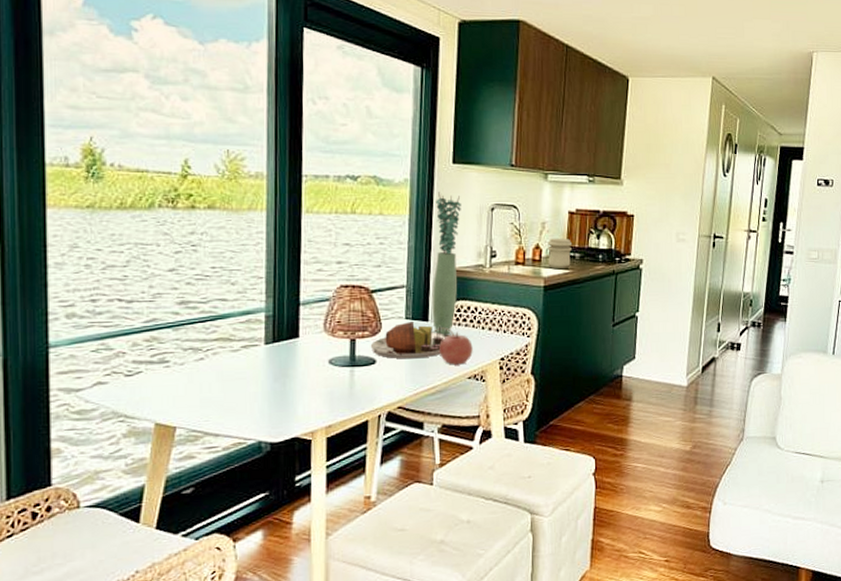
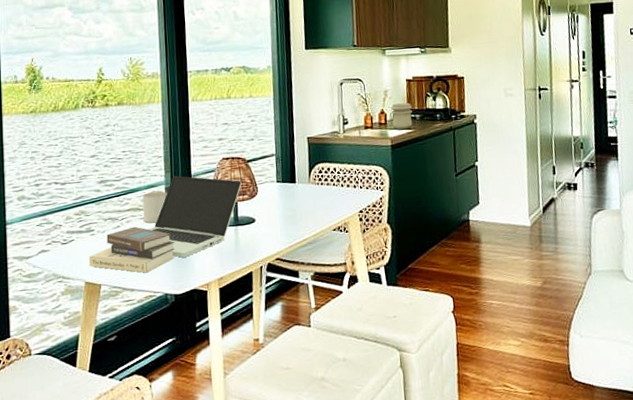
books: none [160,360,275,416] -> present [88,226,175,273]
laptop: none [192,301,362,400] -> present [111,175,242,258]
mug: none [234,320,267,358] -> present [142,191,167,224]
serving tray: present [370,322,454,359] -> none [249,184,318,217]
vase: present [431,192,461,335] -> none [294,74,318,194]
fruit: present [439,332,473,365] -> none [306,191,335,220]

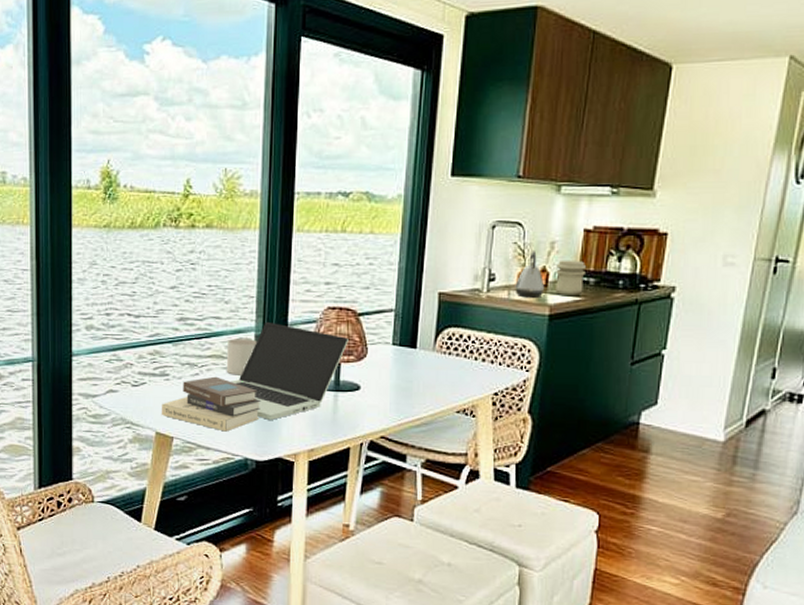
kettle: none [363,99,385,134] -> present [515,251,545,298]

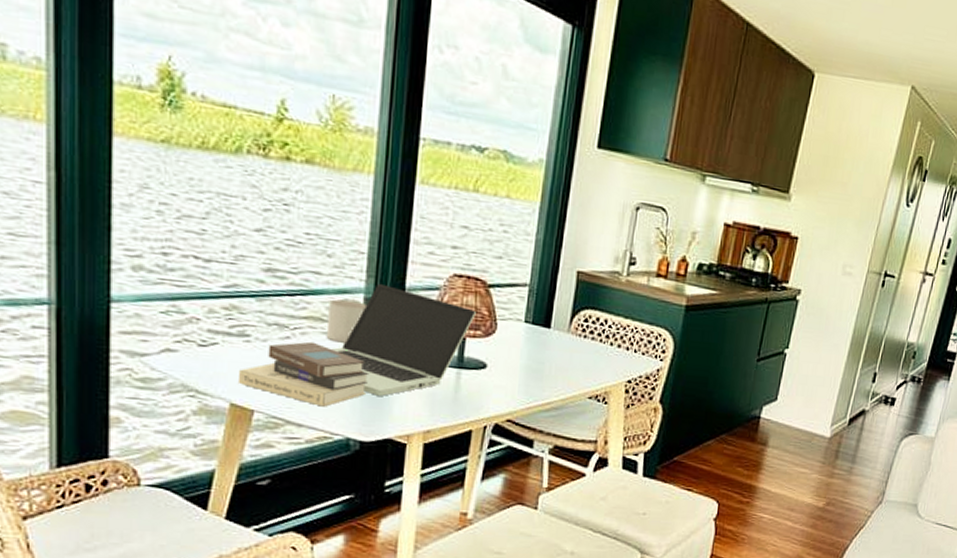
kettle: present [515,251,545,298] -> none [654,239,684,287]
jar: present [555,260,587,297] -> none [693,251,725,290]

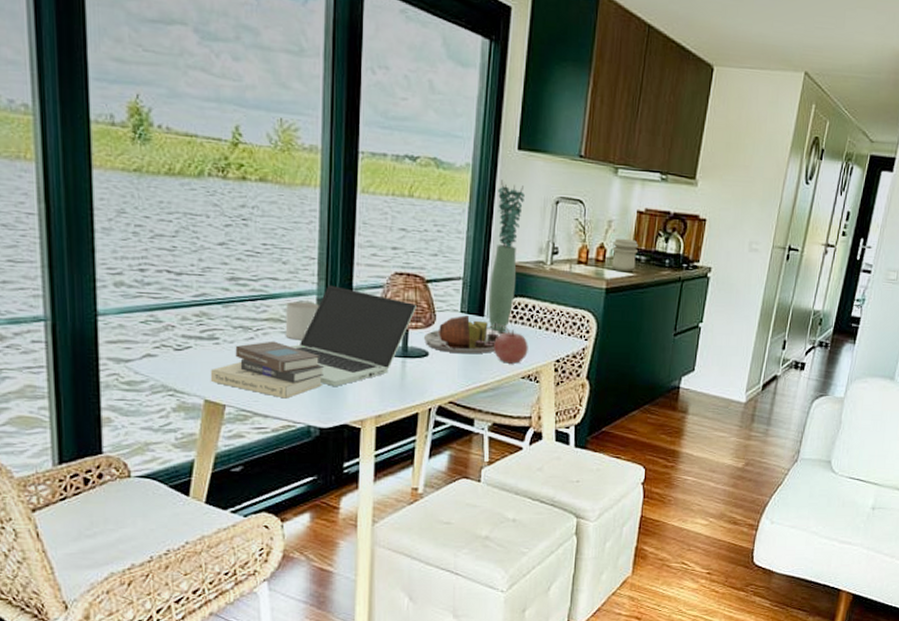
serving tray: none [481,326,578,369] -> present [423,315,510,354]
vase: none [555,180,602,347] -> present [488,180,525,332]
fruit: none [559,345,598,382] -> present [494,330,528,364]
jar: none [693,251,725,290] -> present [612,238,639,273]

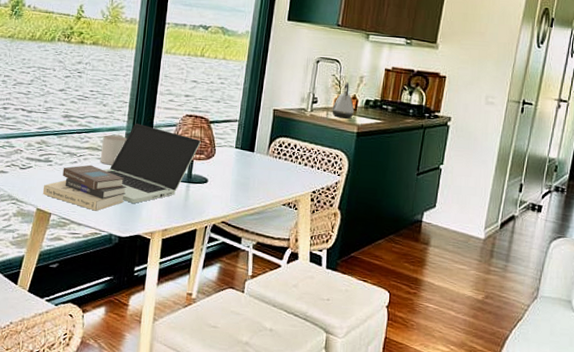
serving tray: present [423,315,510,354] -> none [204,151,275,183]
vase: present [488,180,525,332] -> none [258,44,291,166]
fruit: present [494,330,528,364] -> none [261,164,290,193]
kettle: none [576,228,603,272] -> present [332,82,355,119]
jar: present [612,238,639,273] -> none [362,91,387,120]

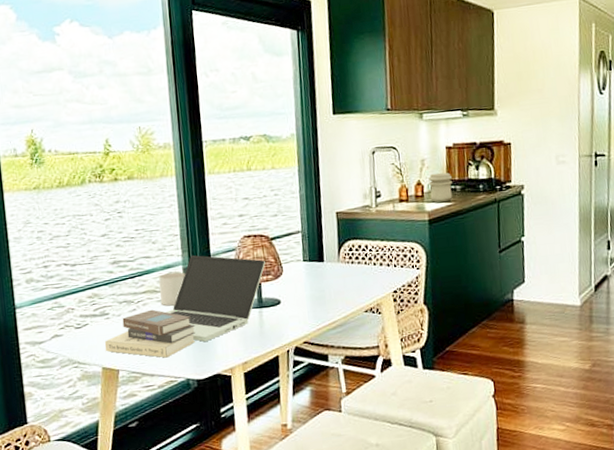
kettle: present [332,82,355,119] -> none [397,169,422,208]
jar: none [362,91,387,120] -> present [428,172,453,203]

